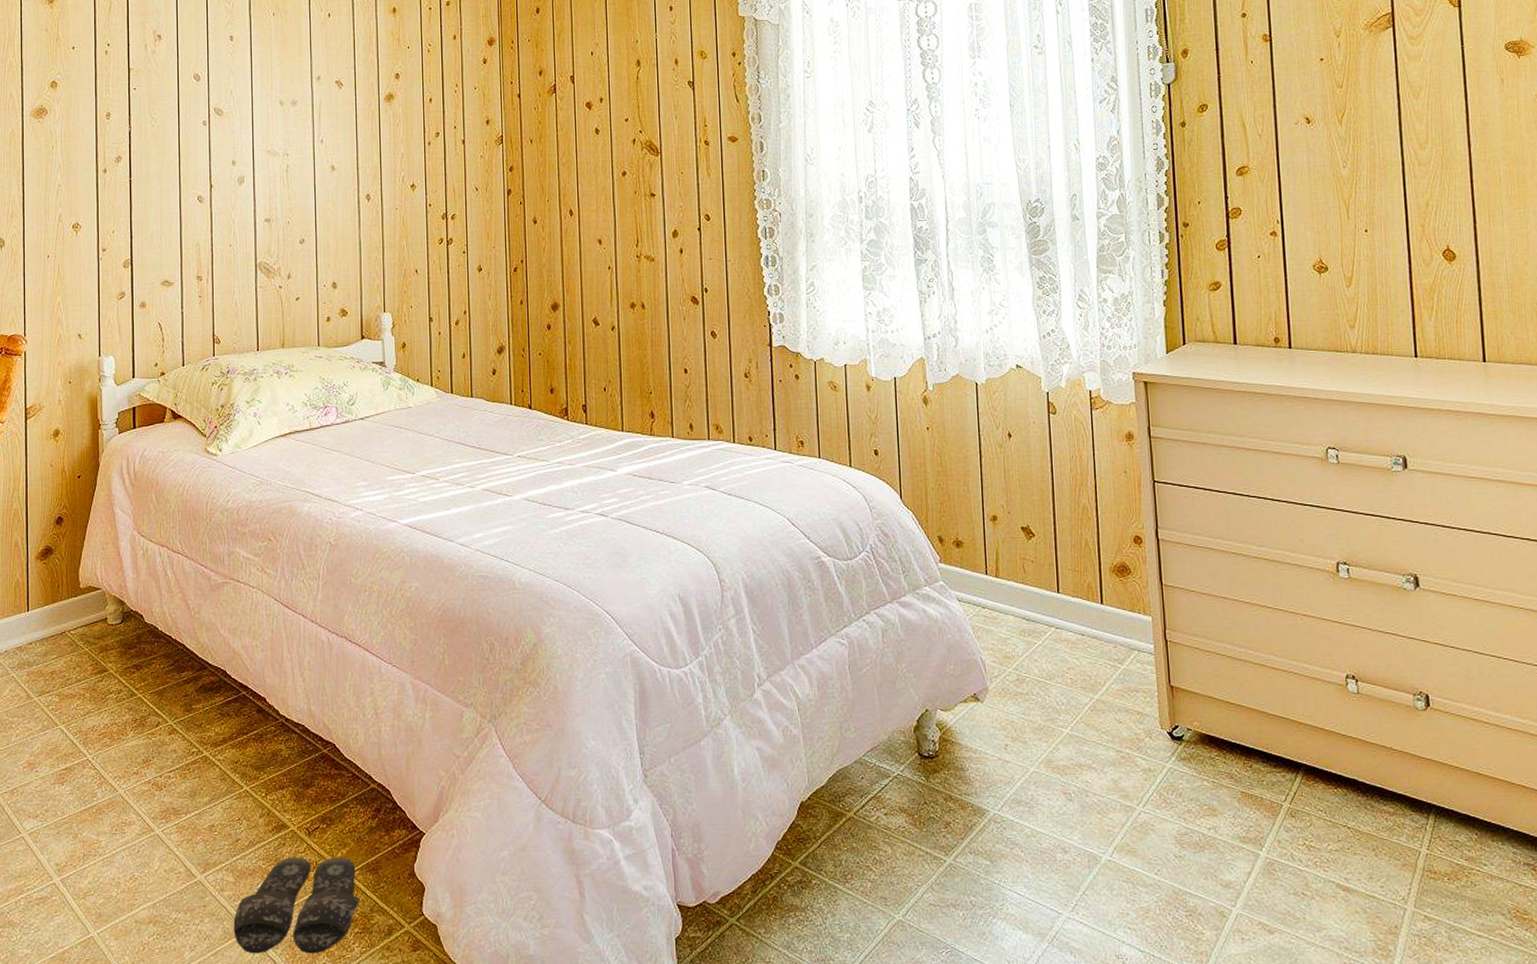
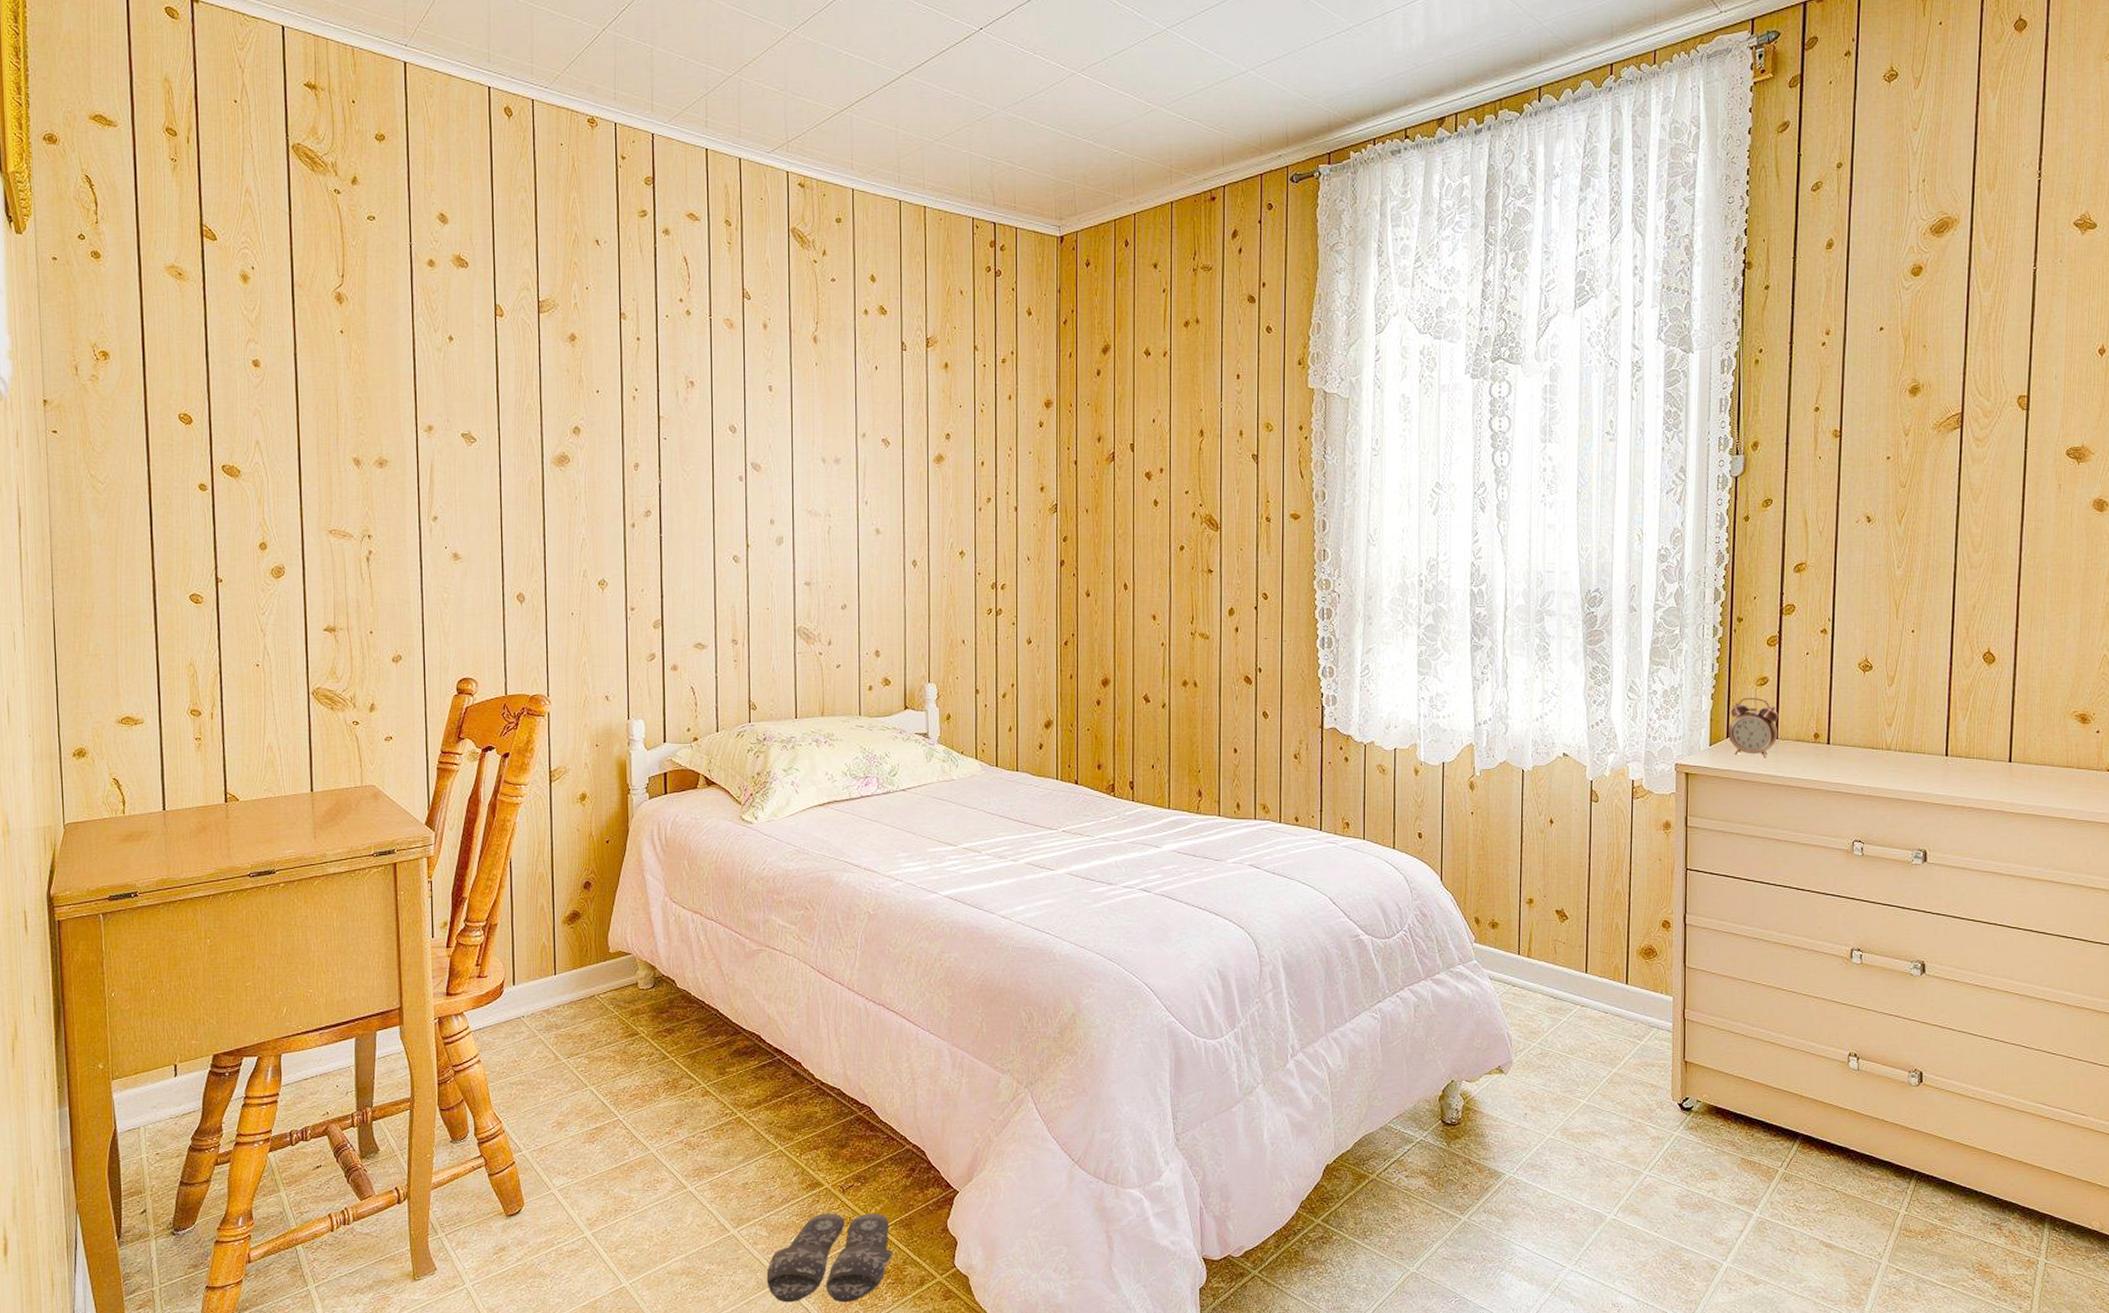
alarm clock: none [1184,302,1237,365] -> present [1728,697,1779,758]

